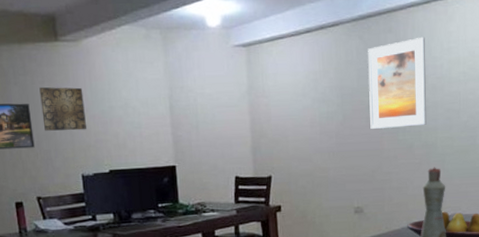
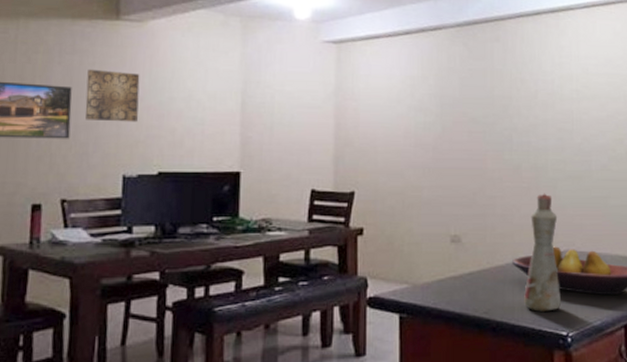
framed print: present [368,36,426,129] -> none [472,49,536,145]

